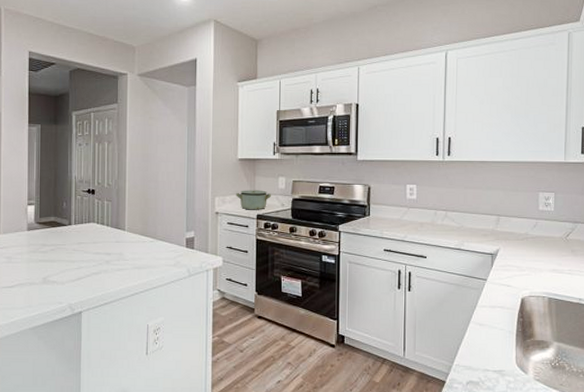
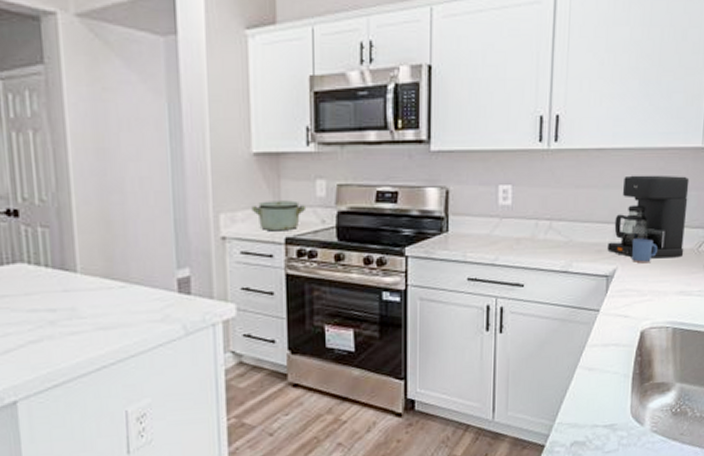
coffee maker: none [491,181,556,244] -> present [607,175,690,259]
mug: none [511,227,532,246] -> present [631,238,658,264]

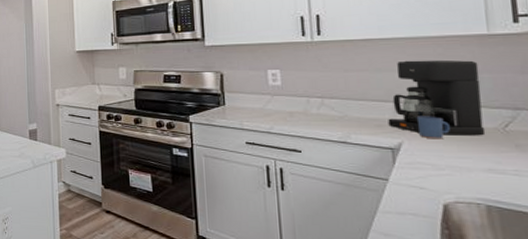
cooking pot: present [251,200,307,232] -> none [76,81,113,102]

